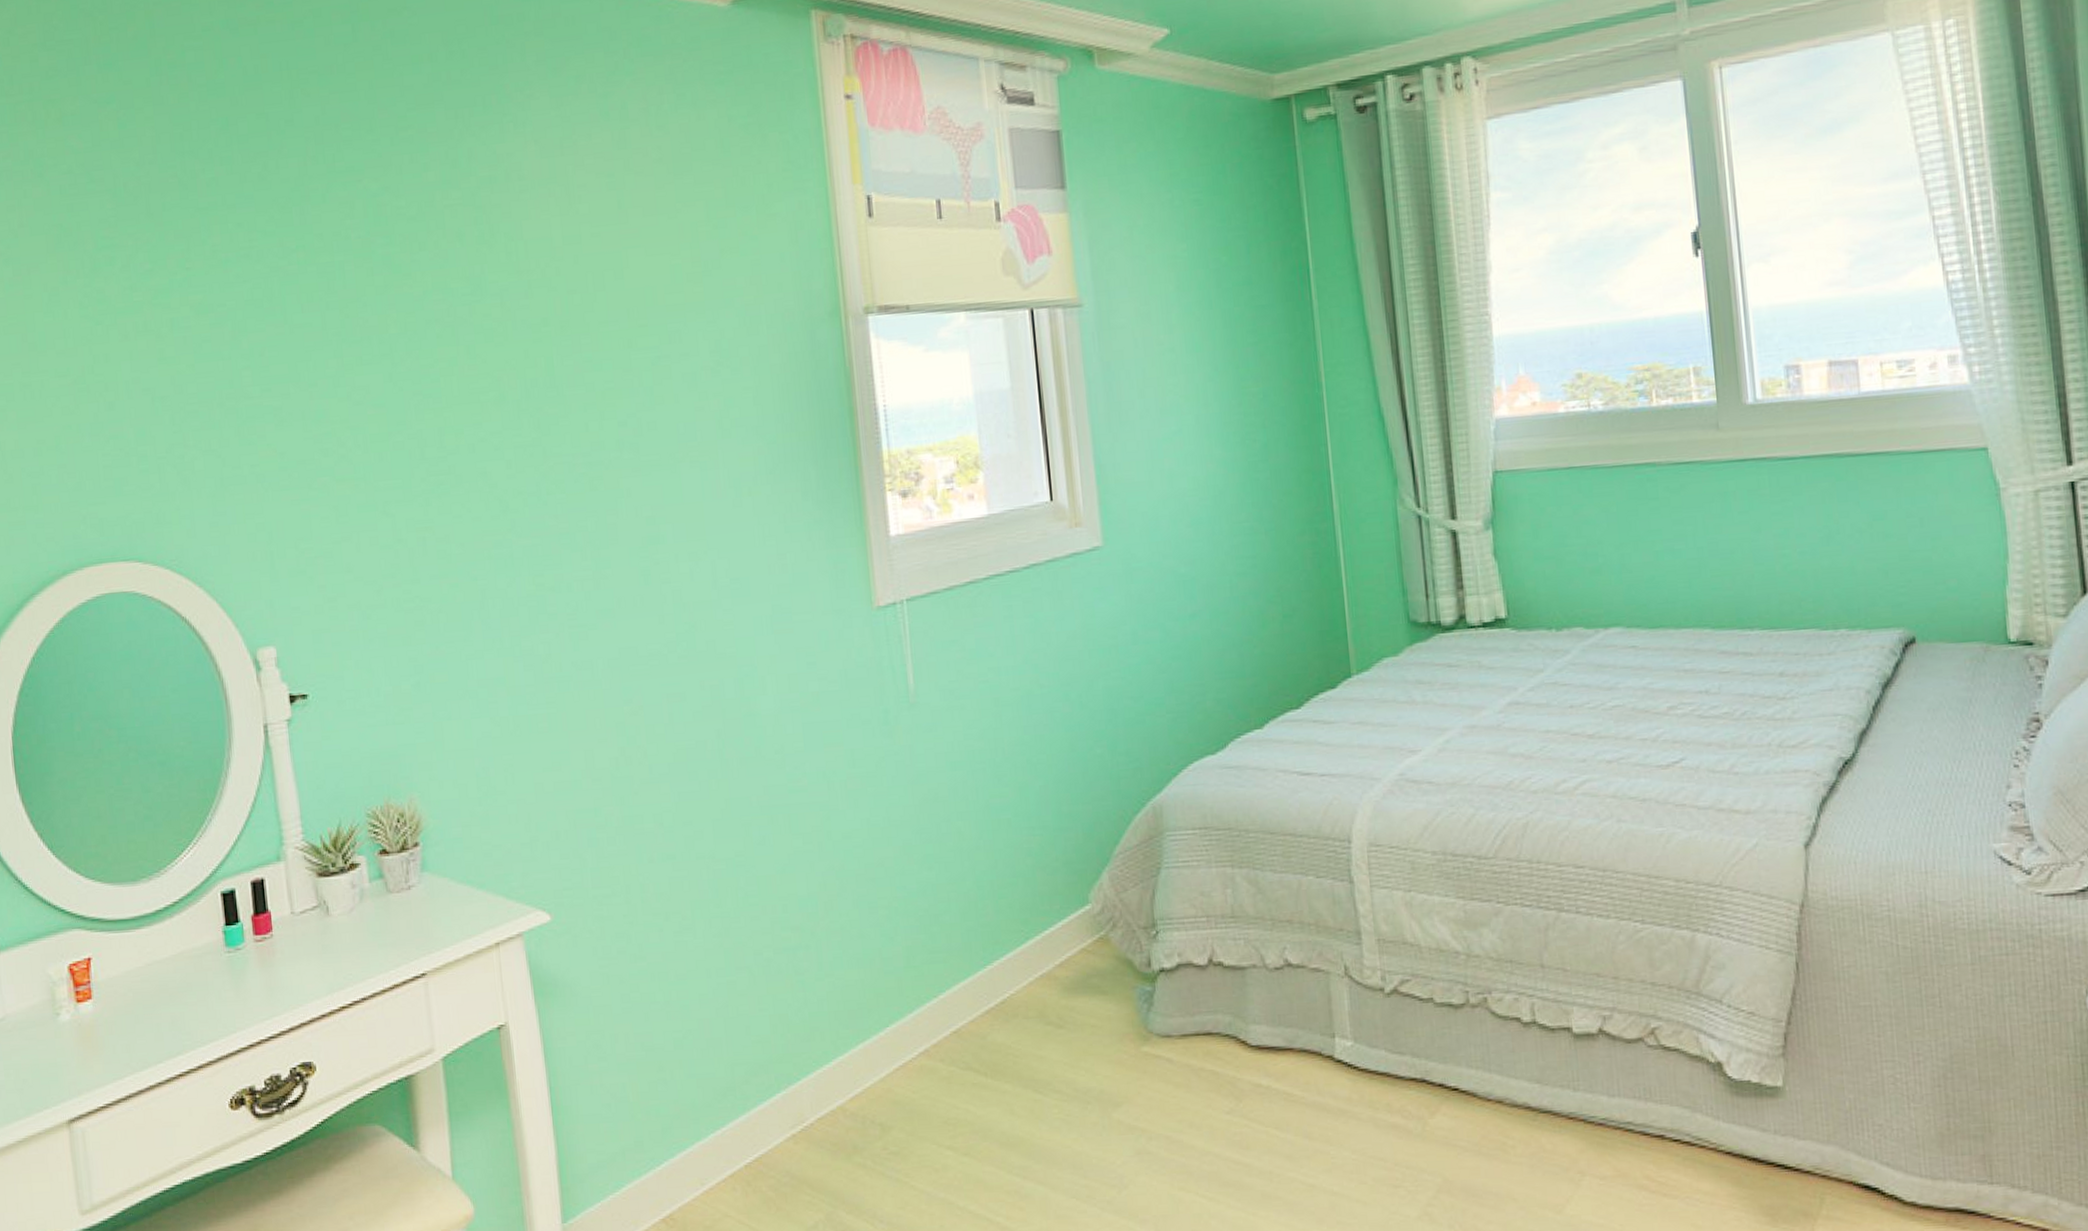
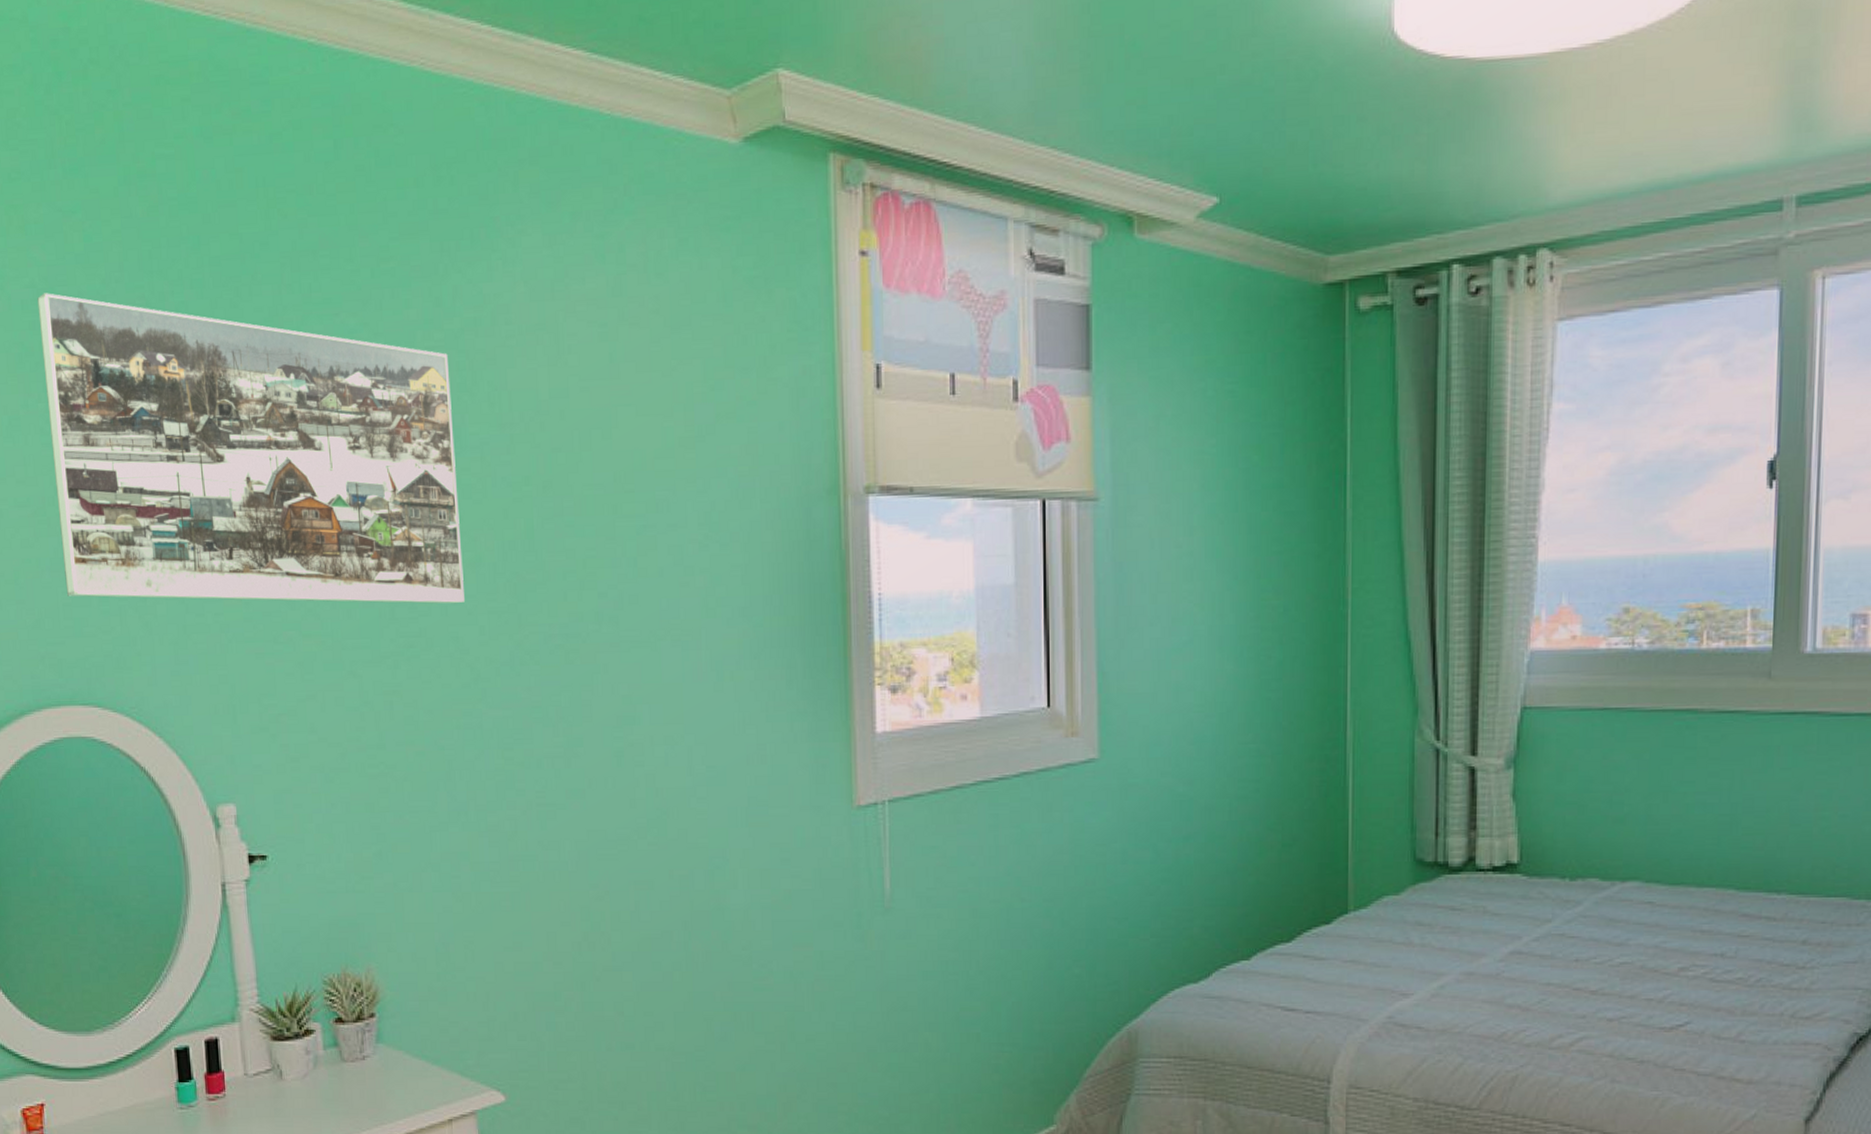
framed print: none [75,177,491,458] -> present [37,293,465,604]

